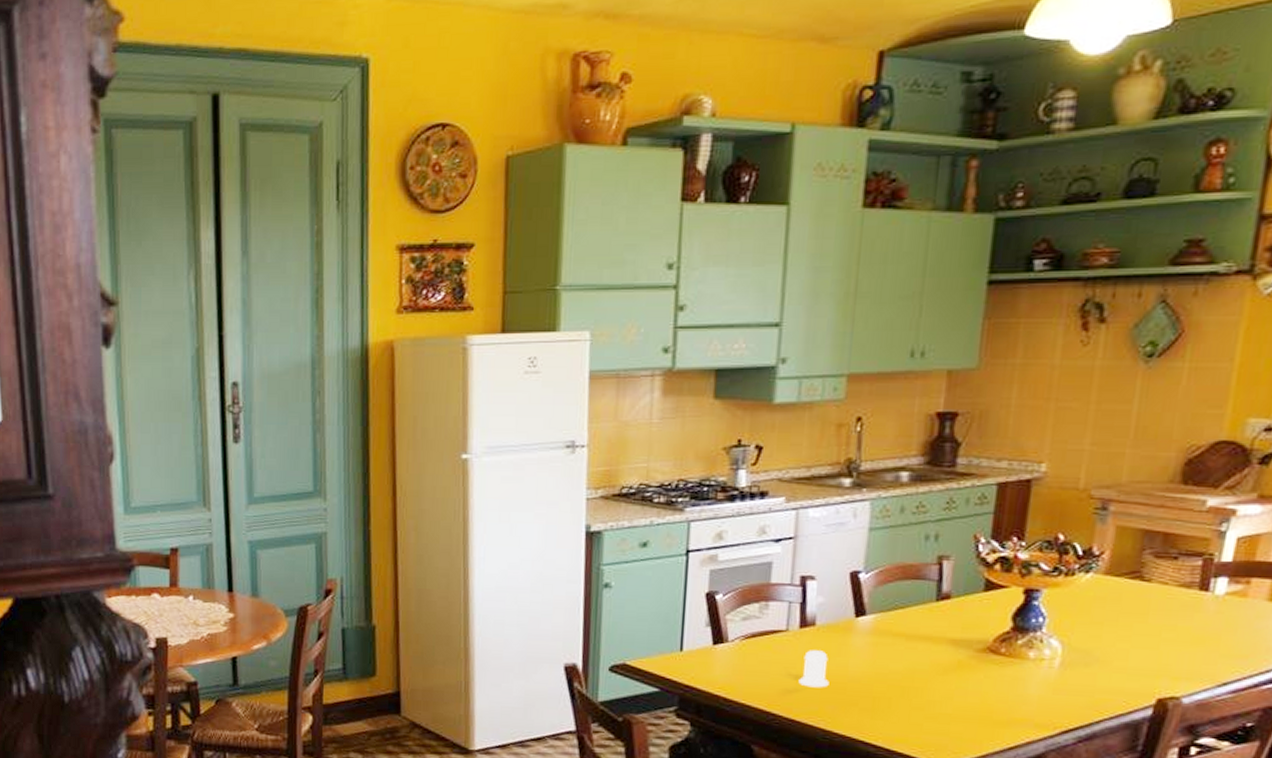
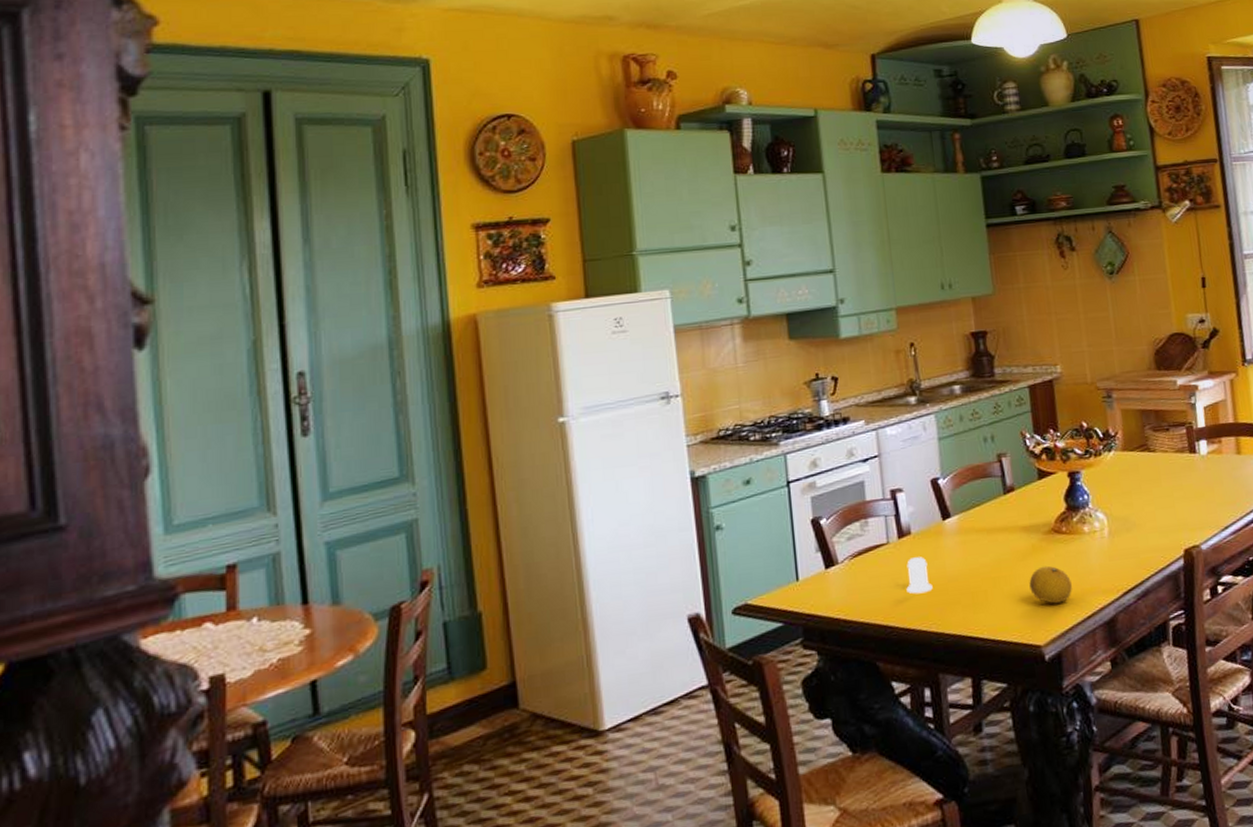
fruit: none [944,685,998,728] -> present [1029,565,1072,604]

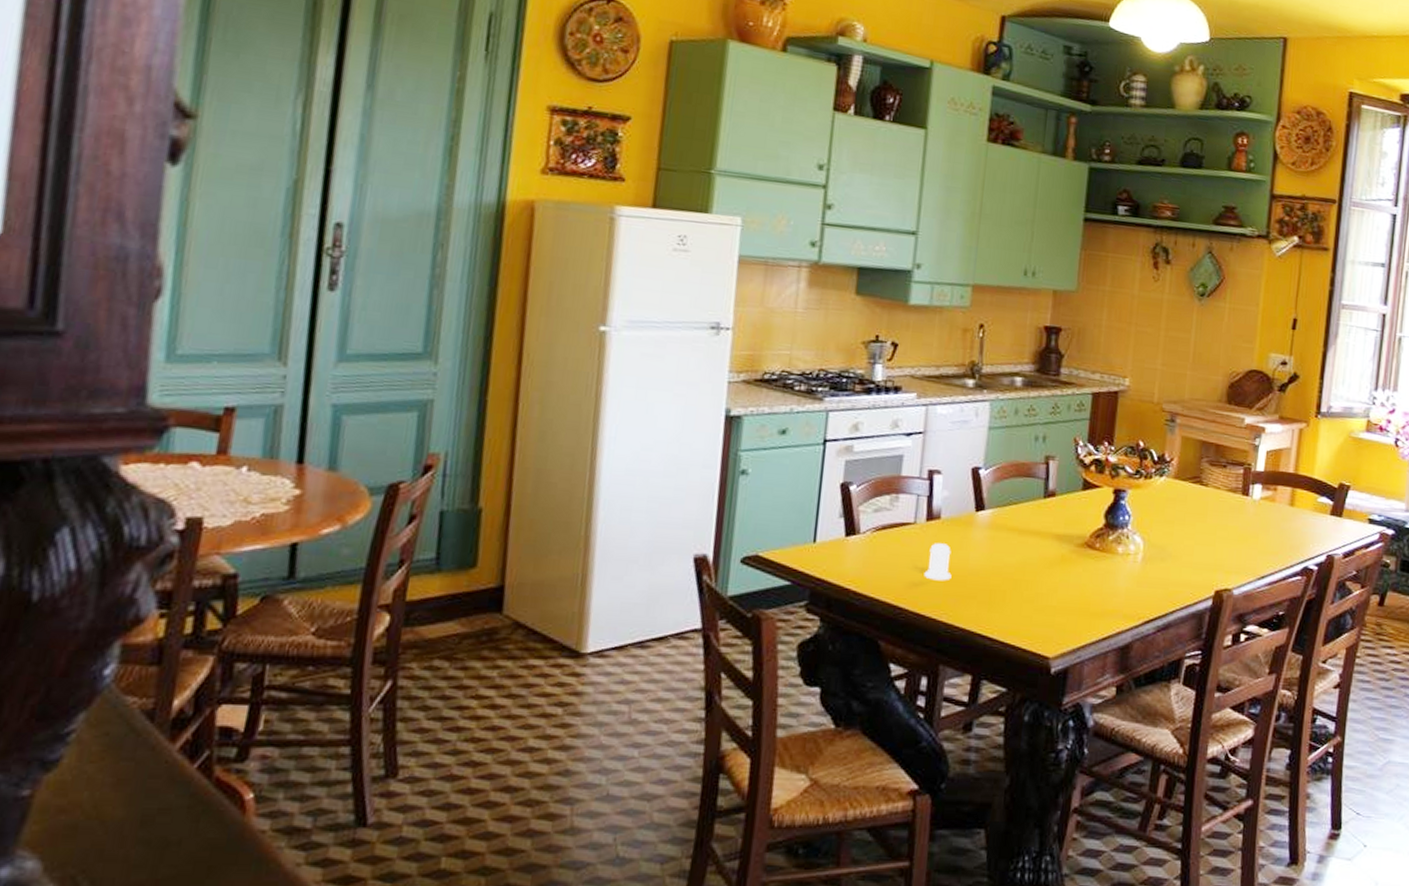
fruit: present [1029,565,1072,604] -> none [1050,578,1094,619]

